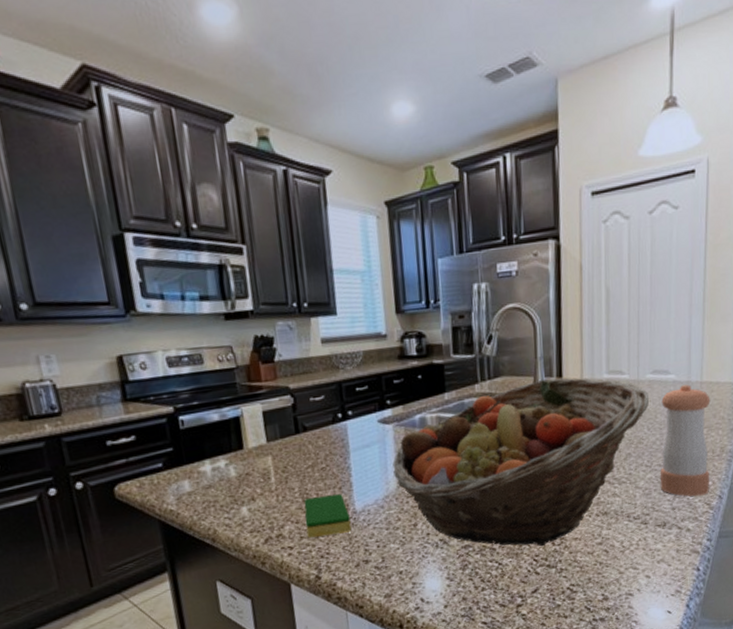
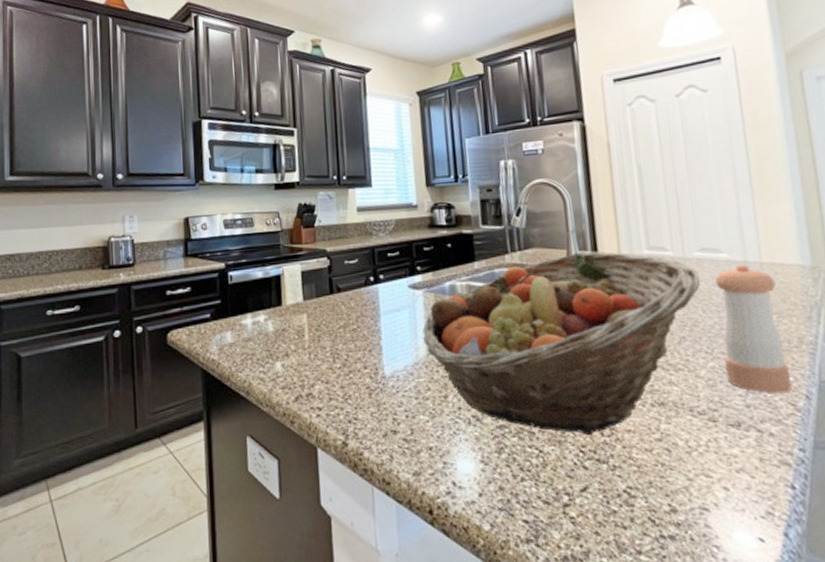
dish sponge: present [303,494,352,538] -> none [334,357,380,400]

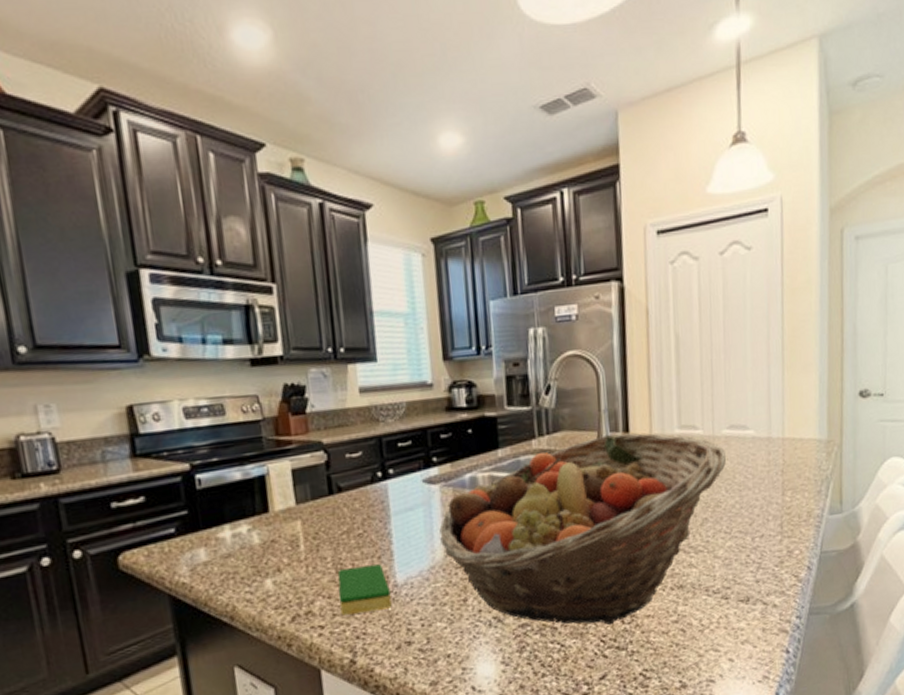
dish sponge: none [334,357,380,400] -> present [337,564,392,616]
pepper shaker: present [715,265,792,394] -> none [740,441,797,568]

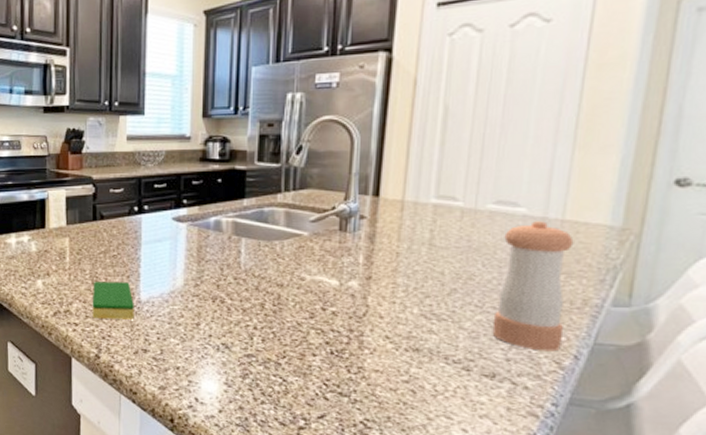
fruit basket: present [439,433,726,625] -> none [182,196,487,371]
pepper shaker: none [740,441,797,568] -> present [492,221,574,352]

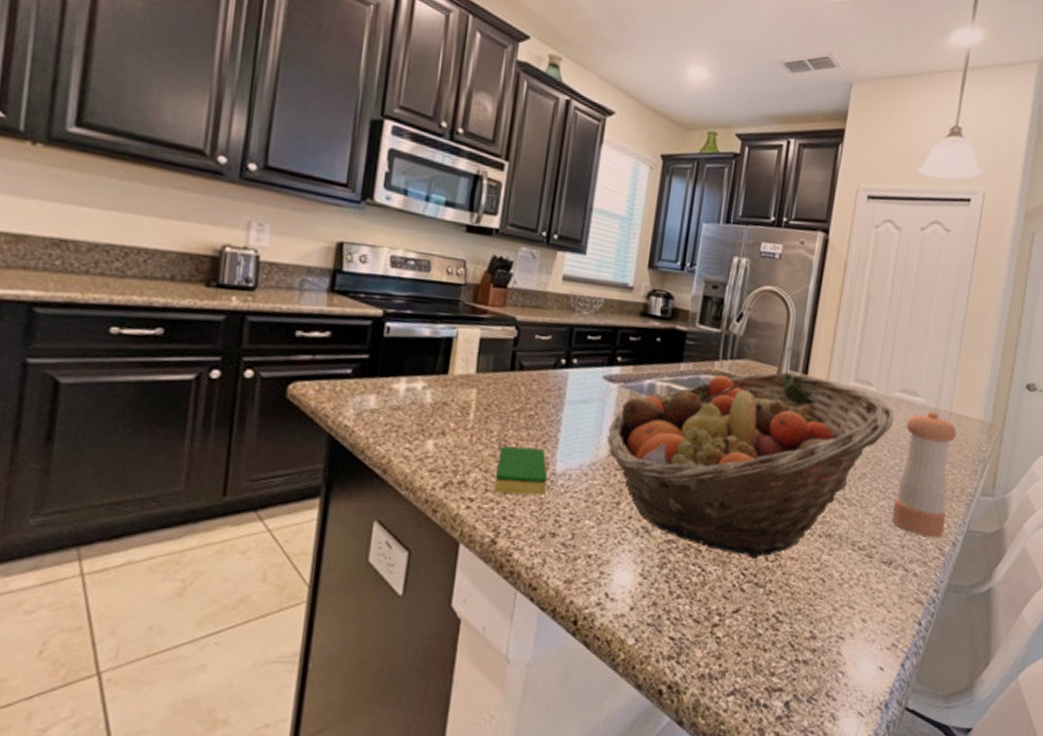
fruit basket: none [182,196,487,371] -> present [607,371,894,558]

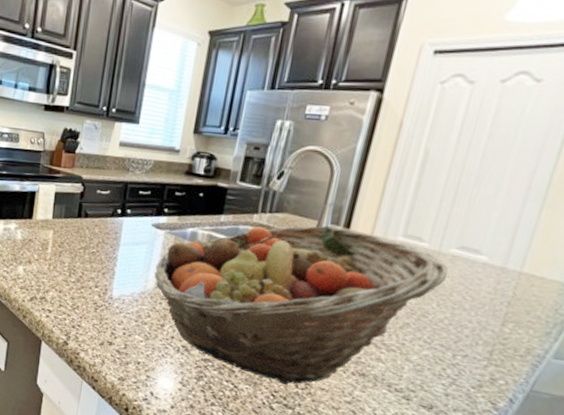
dish sponge: present [493,446,548,496] -> none [65,274,106,314]
pepper shaker: present [891,412,957,538] -> none [435,270,528,393]

